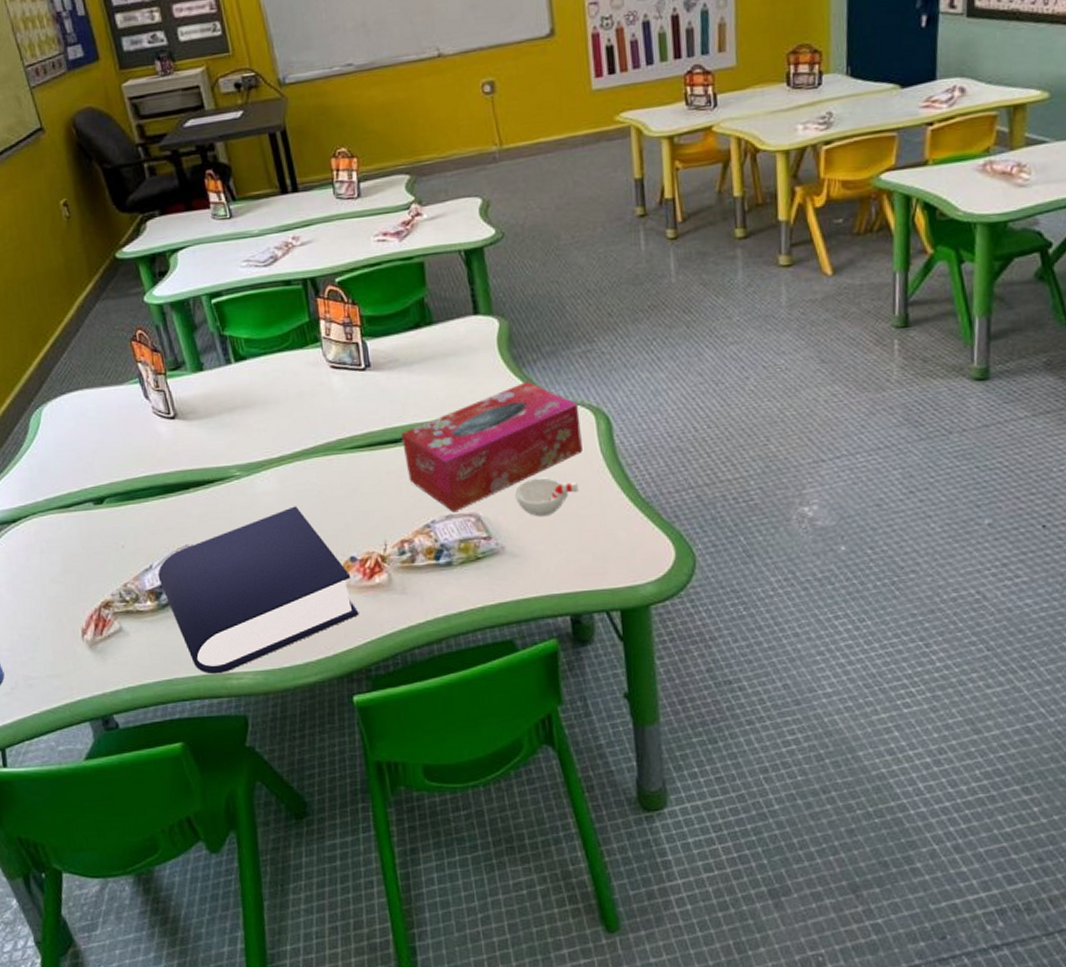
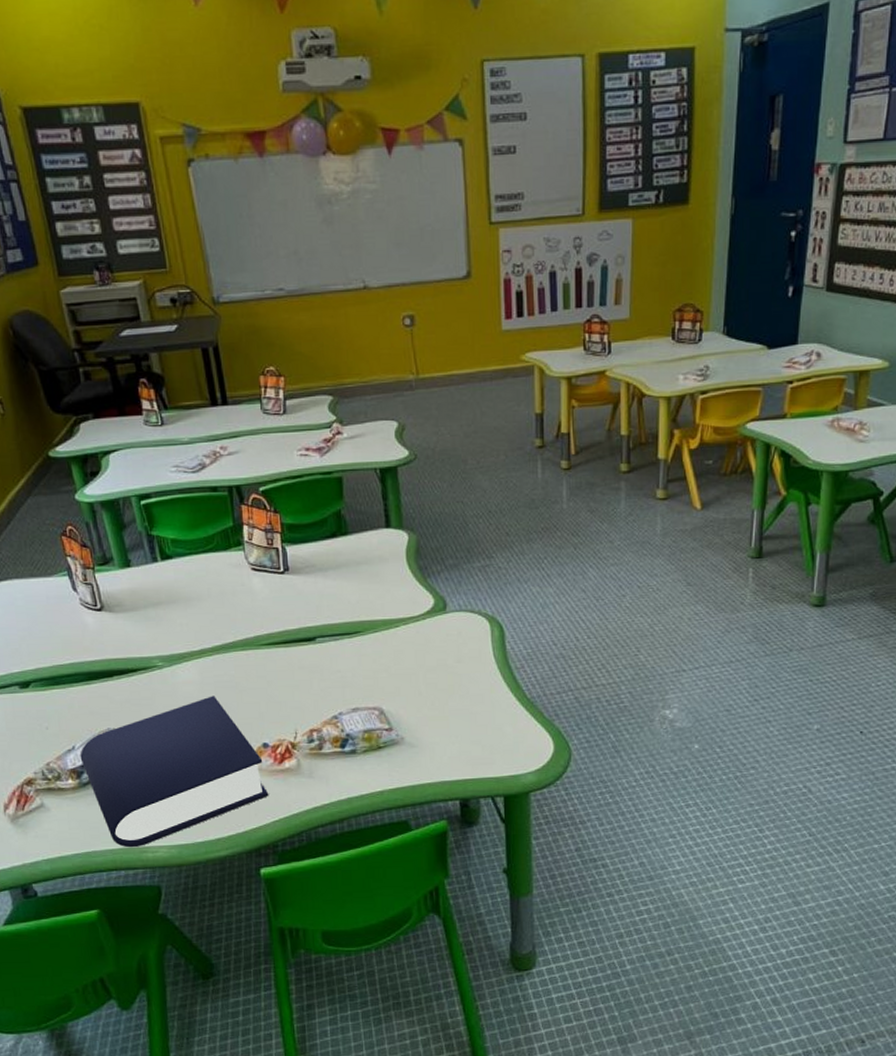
tissue box: present [401,381,583,513] -> none [315,590,477,706]
cup: present [515,477,578,517] -> none [416,677,472,712]

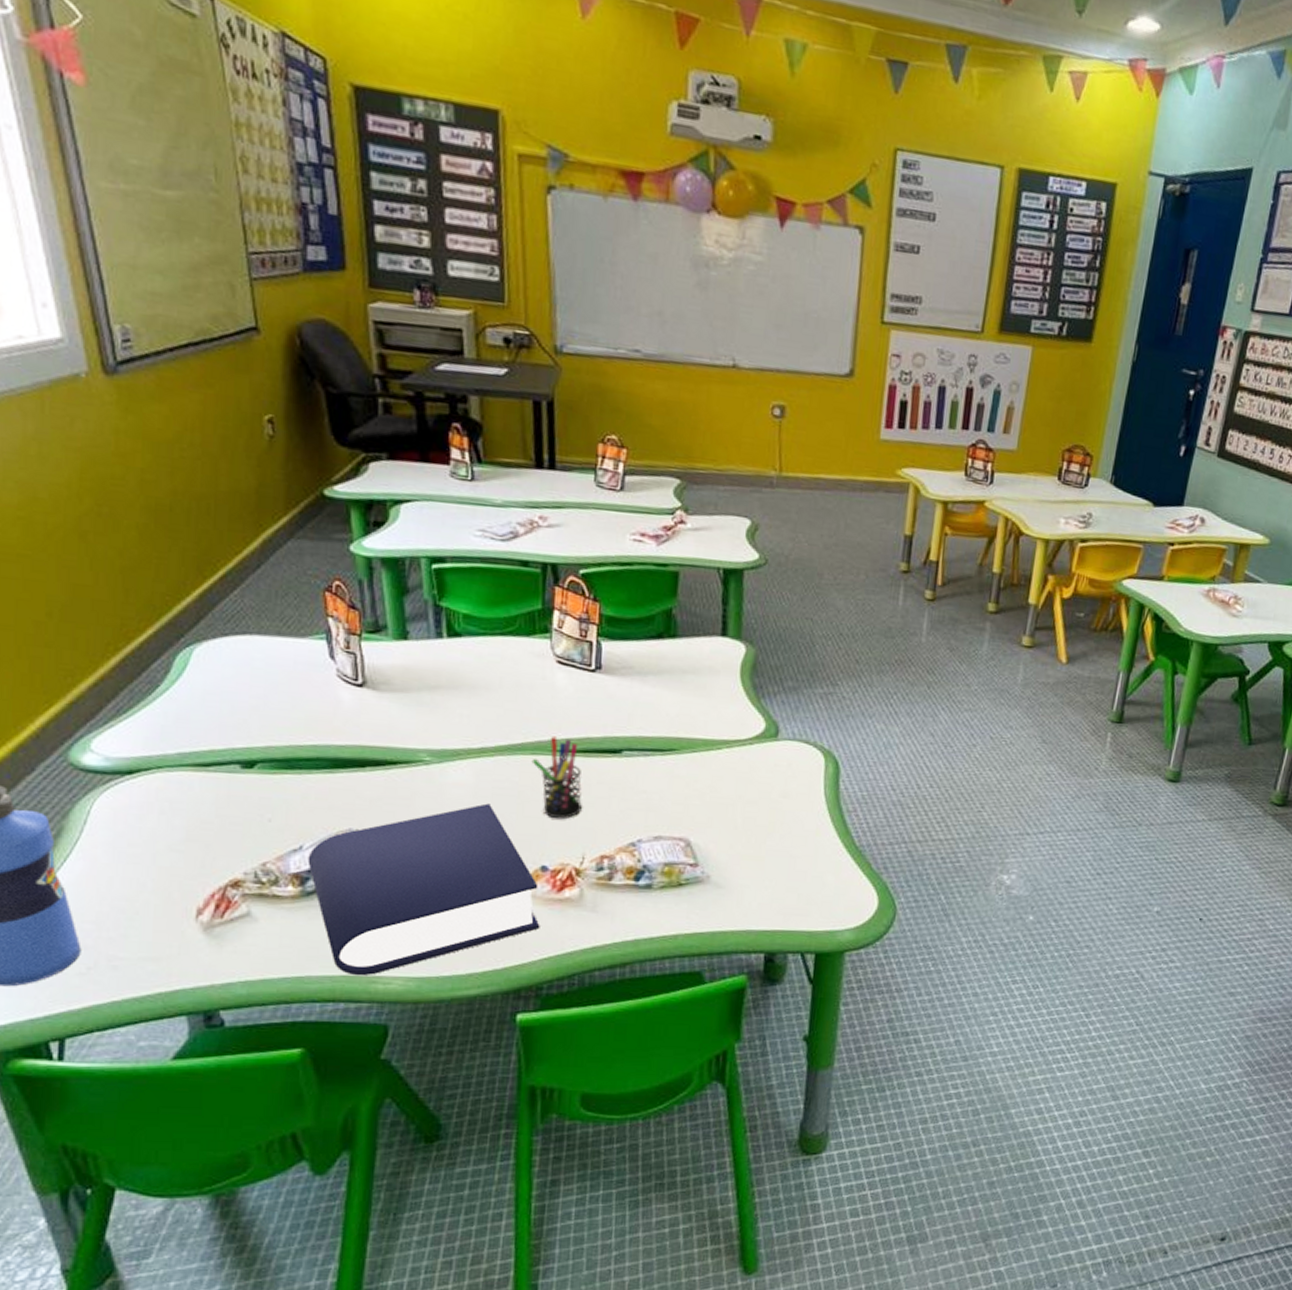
pen holder: none [243,632,289,703] -> present [531,736,582,819]

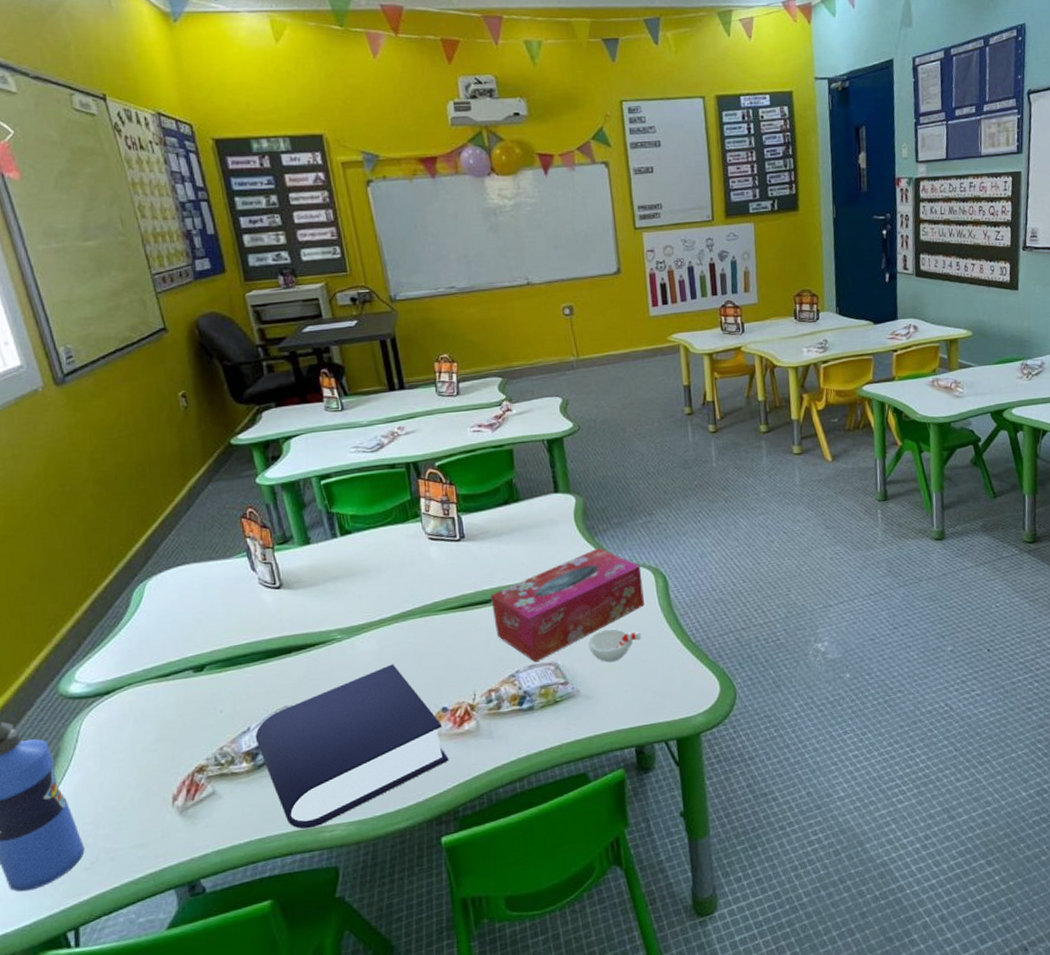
pen holder: present [531,736,582,819] -> none [421,599,467,667]
tissue box: none [621,713,811,834] -> present [491,548,644,663]
cup: none [731,811,796,851] -> present [589,628,641,663]

